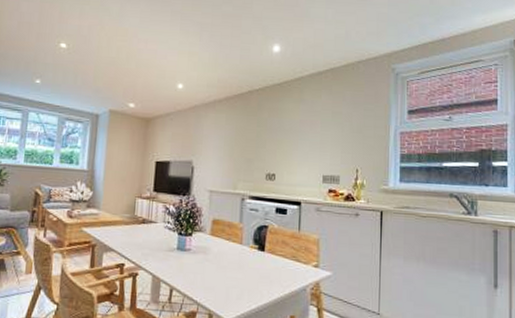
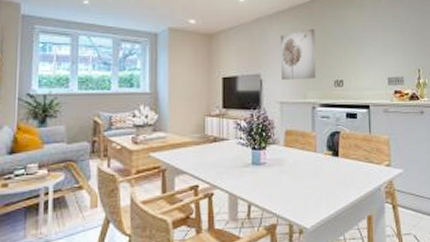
wall art: none [213,119,250,170] -> present [281,28,316,81]

